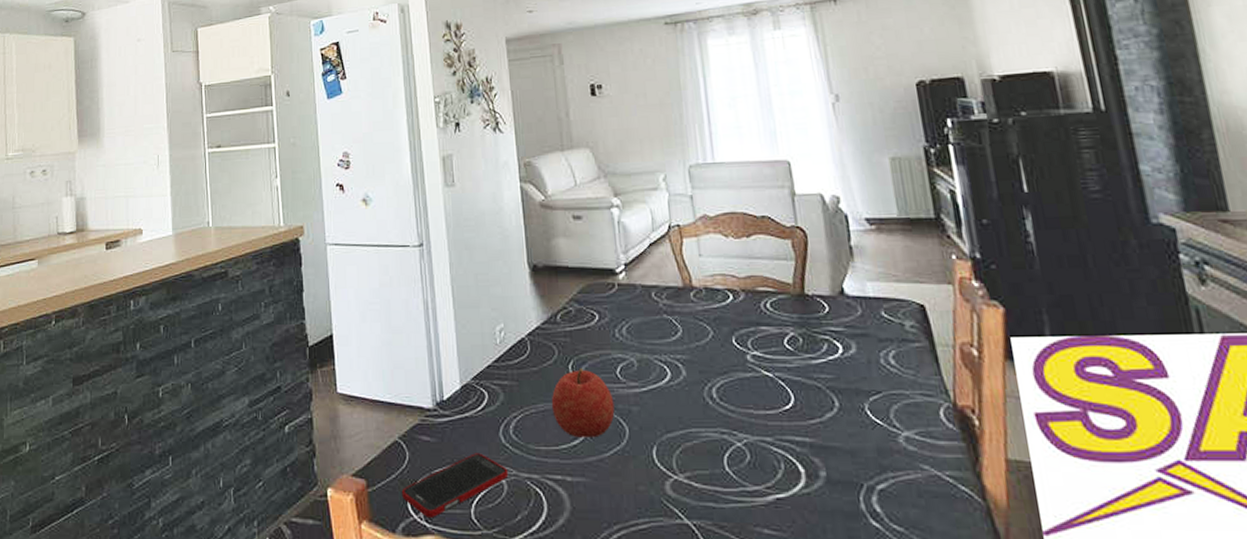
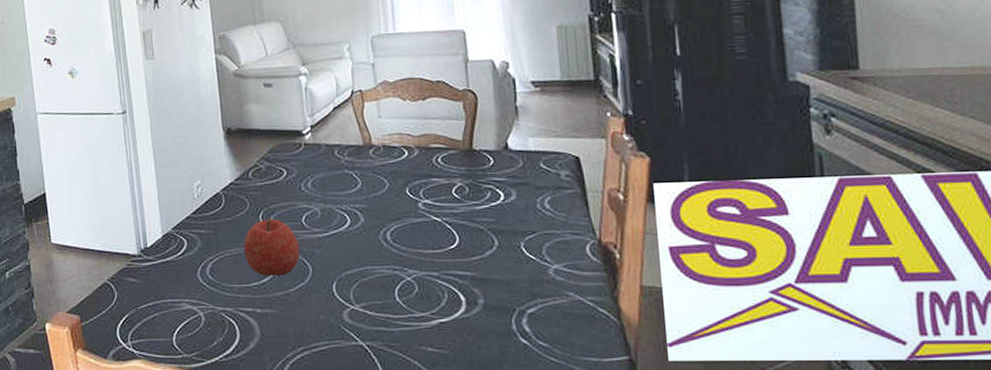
cell phone: present [401,453,509,517] -> none [111,291,206,345]

